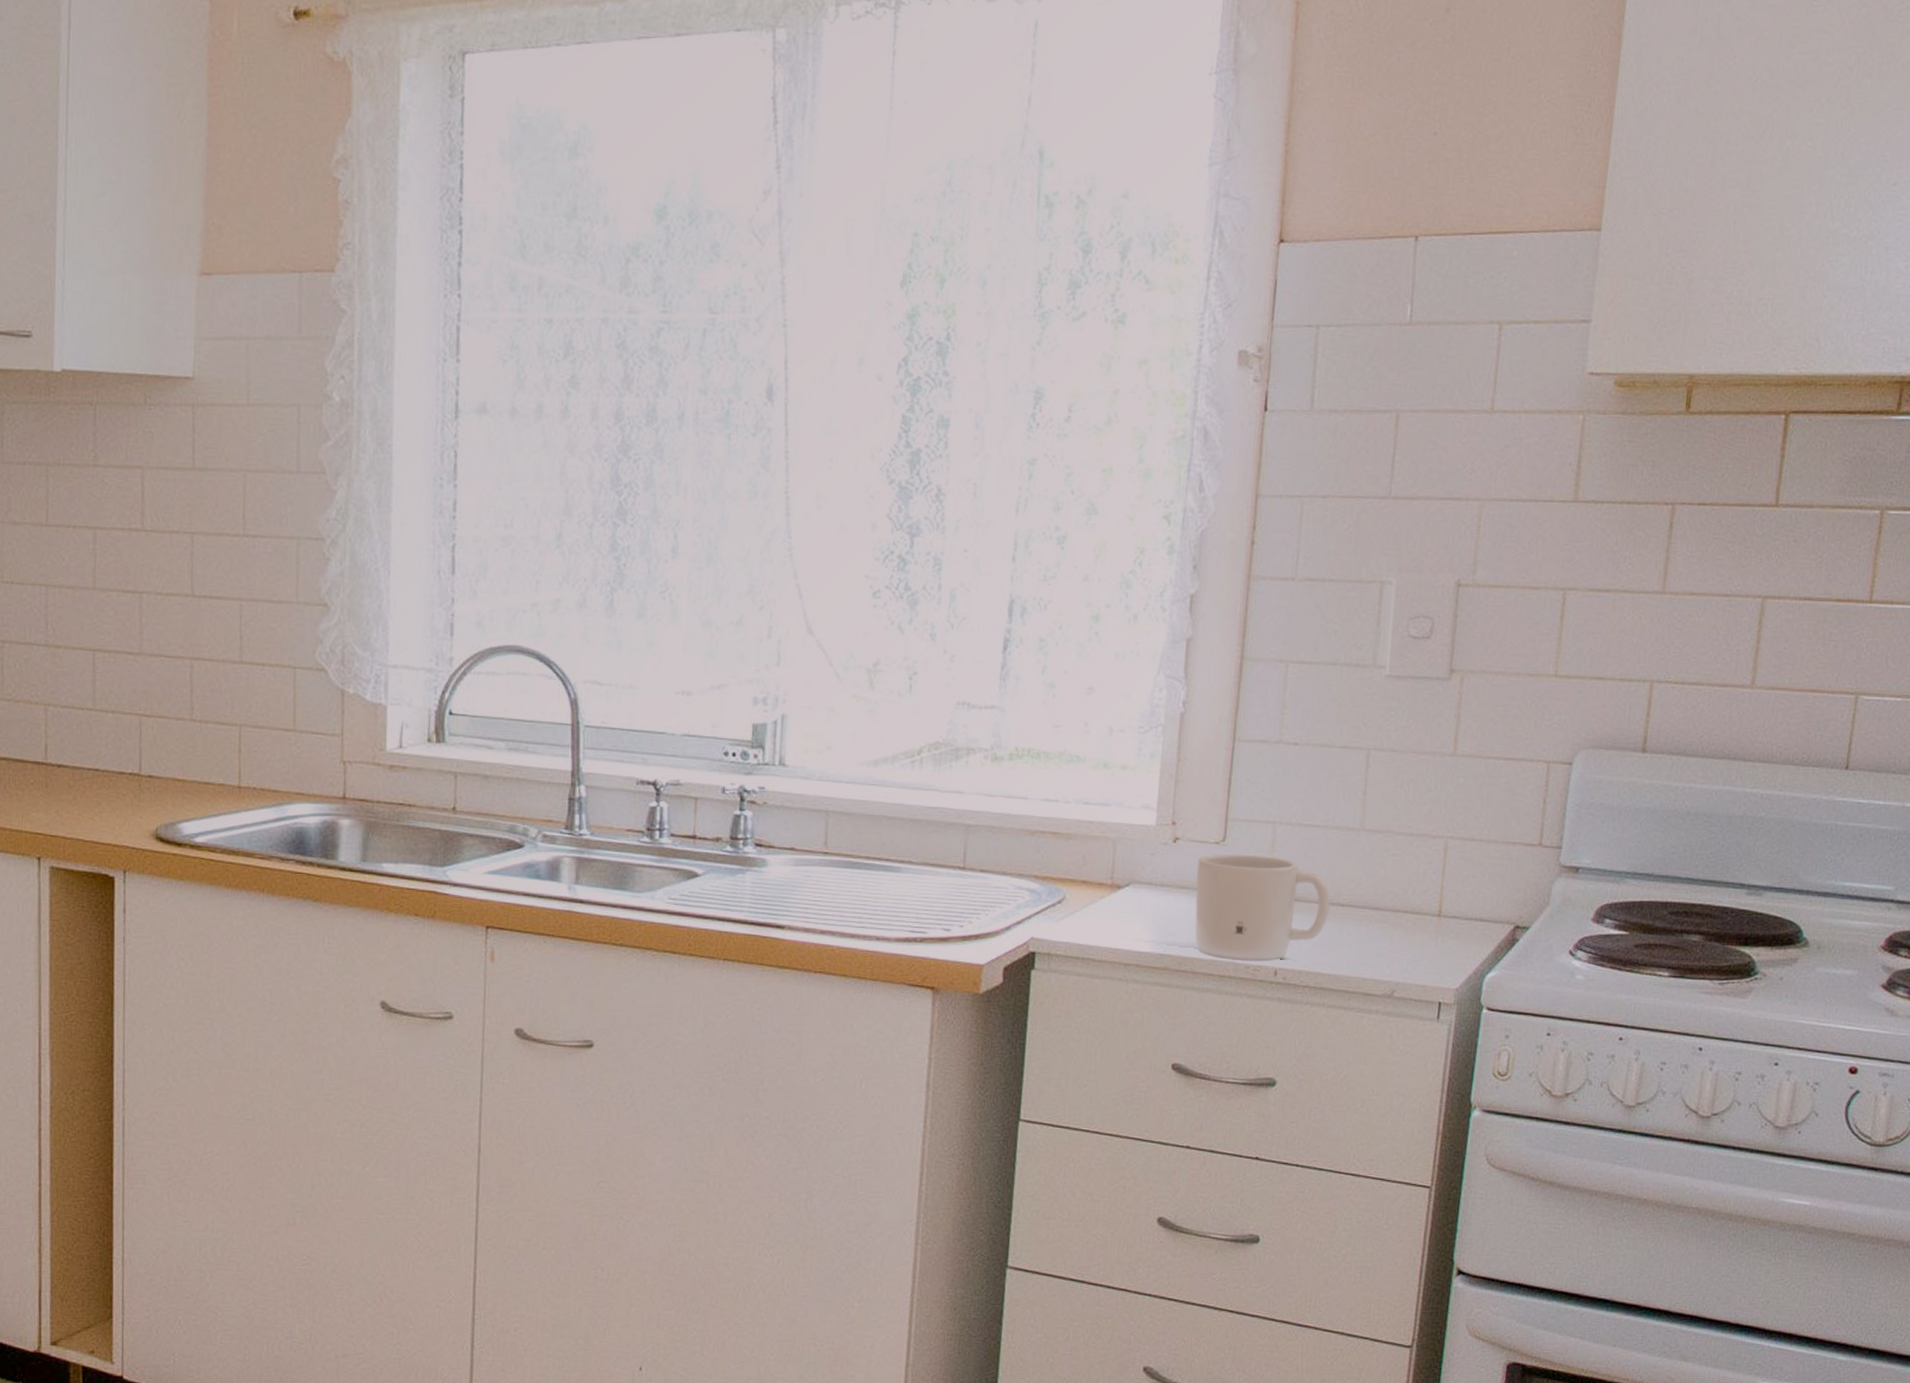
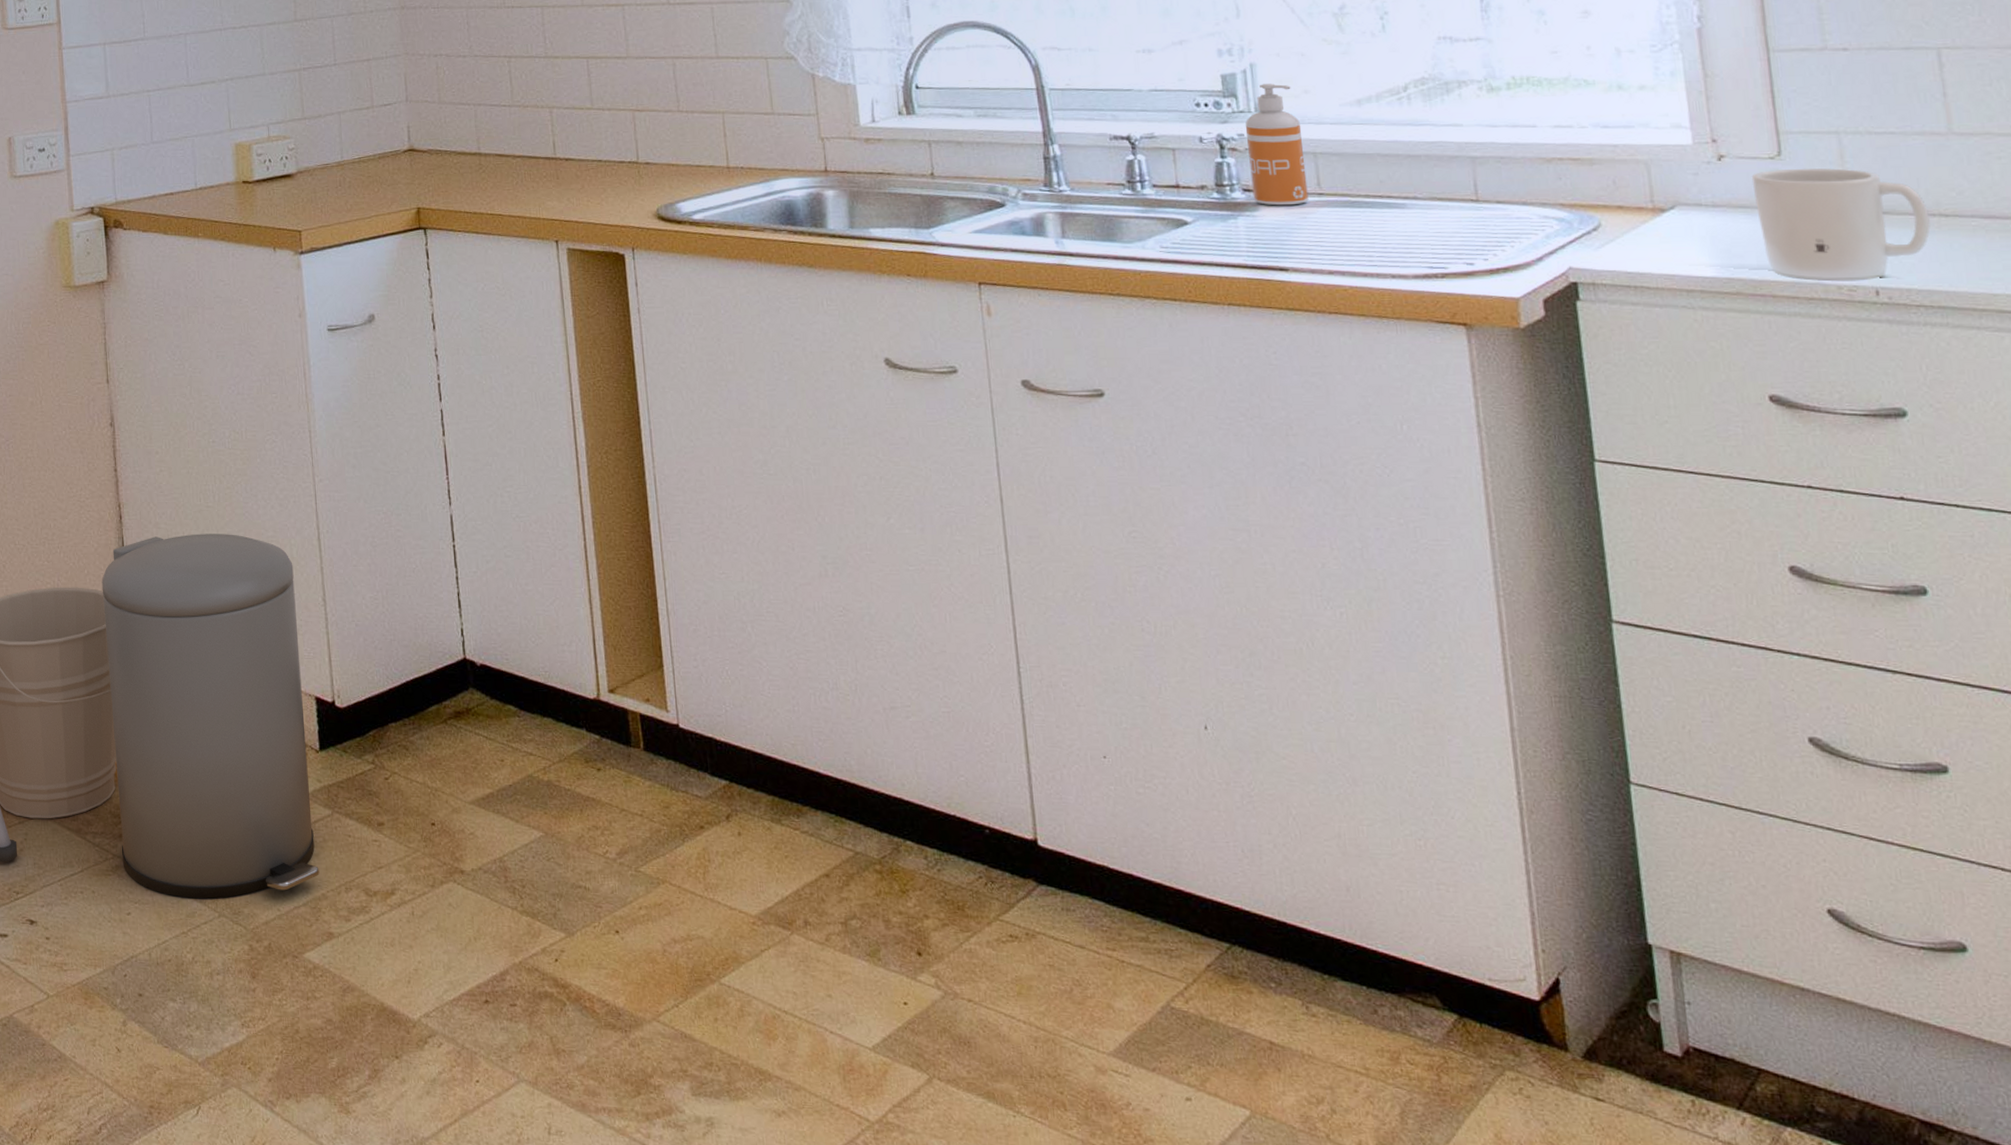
soap dispenser: none [763,737,819,863] -> present [1246,83,1309,206]

